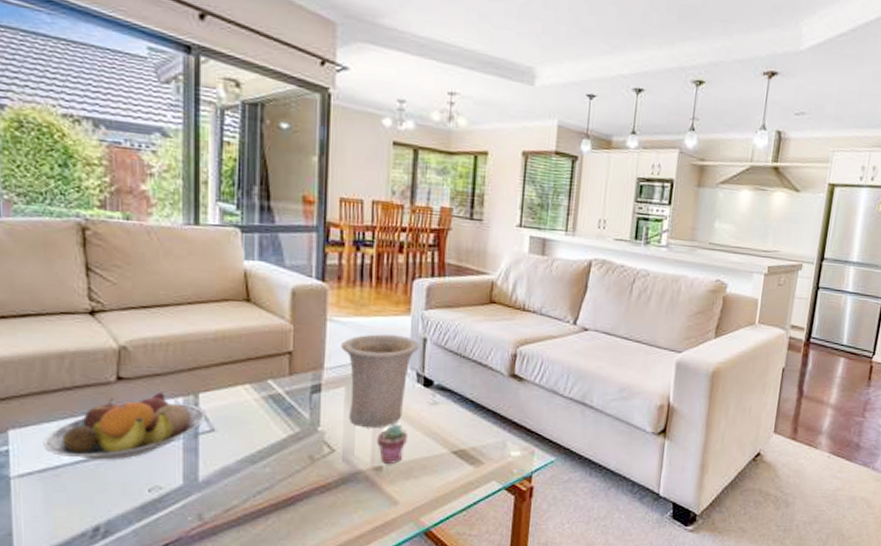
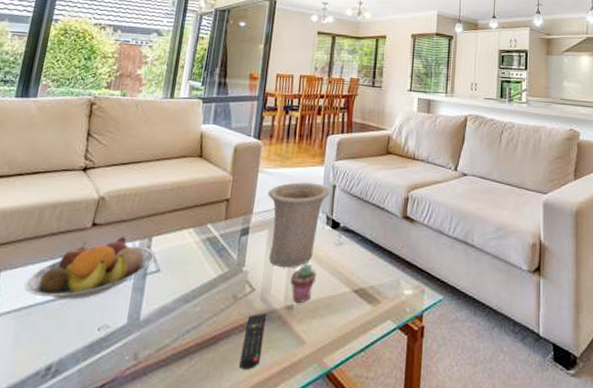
remote control: none [324,475,351,529] -> present [239,314,266,370]

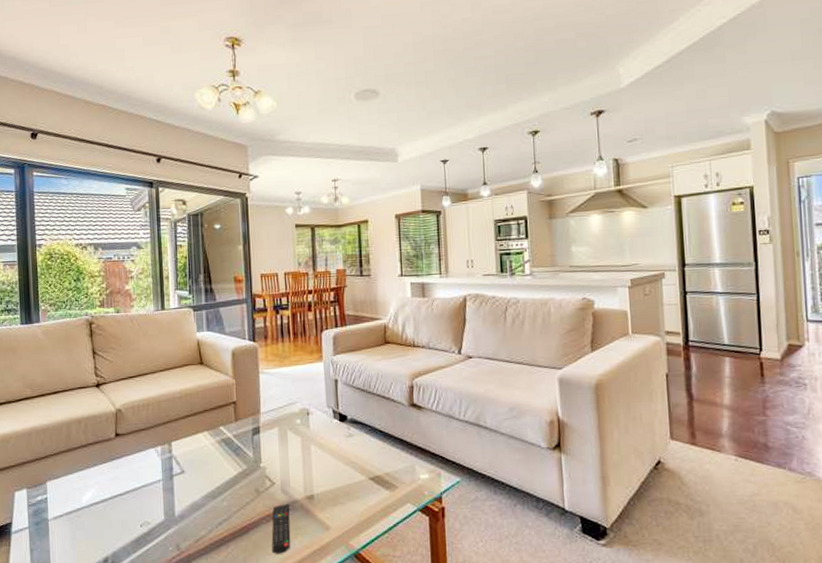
fruit bowl: present [24,237,154,300] -> none [69,444,177,502]
vase: present [268,182,330,268] -> none [272,379,333,462]
potted succulent: present [290,263,316,303] -> none [306,456,331,492]

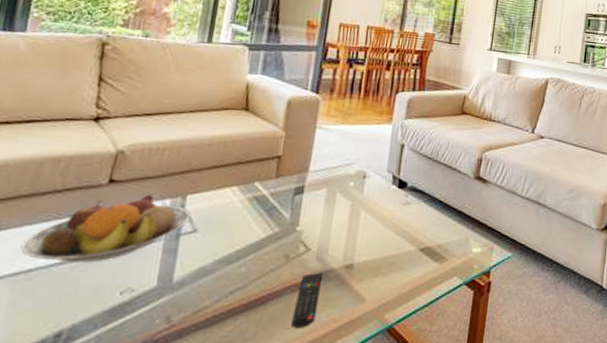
fruit bowl: none [69,444,177,502] -> present [20,195,190,263]

